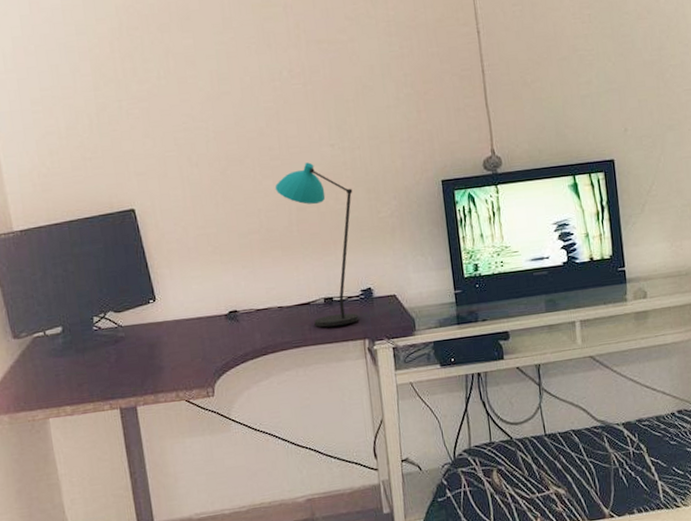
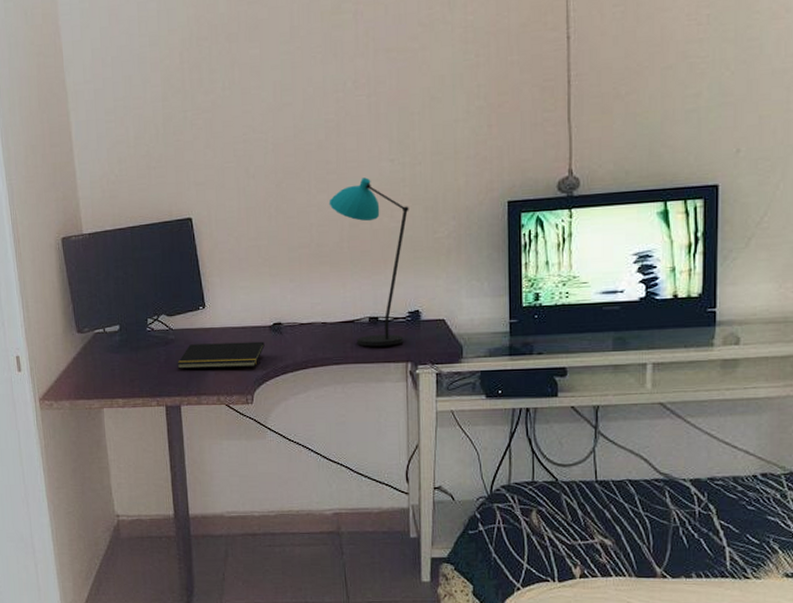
notepad: none [129,330,222,368] -> present [177,341,265,369]

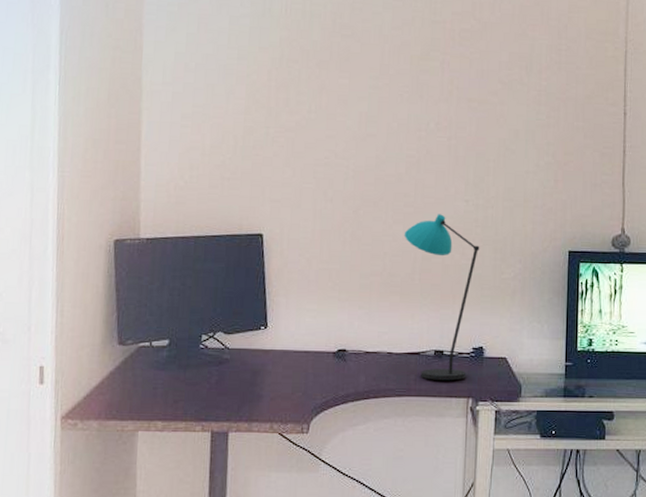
notepad: present [177,341,265,369] -> none [229,366,327,395]

